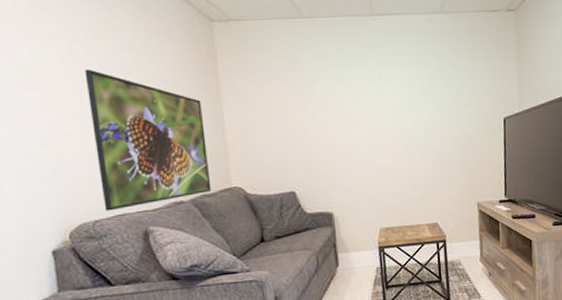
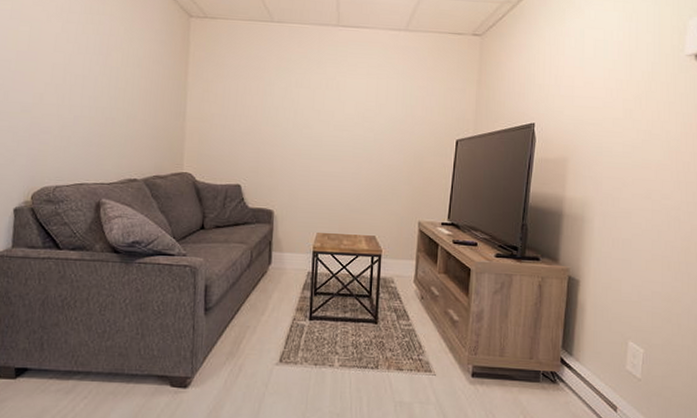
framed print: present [84,69,212,211] -> none [66,48,168,179]

